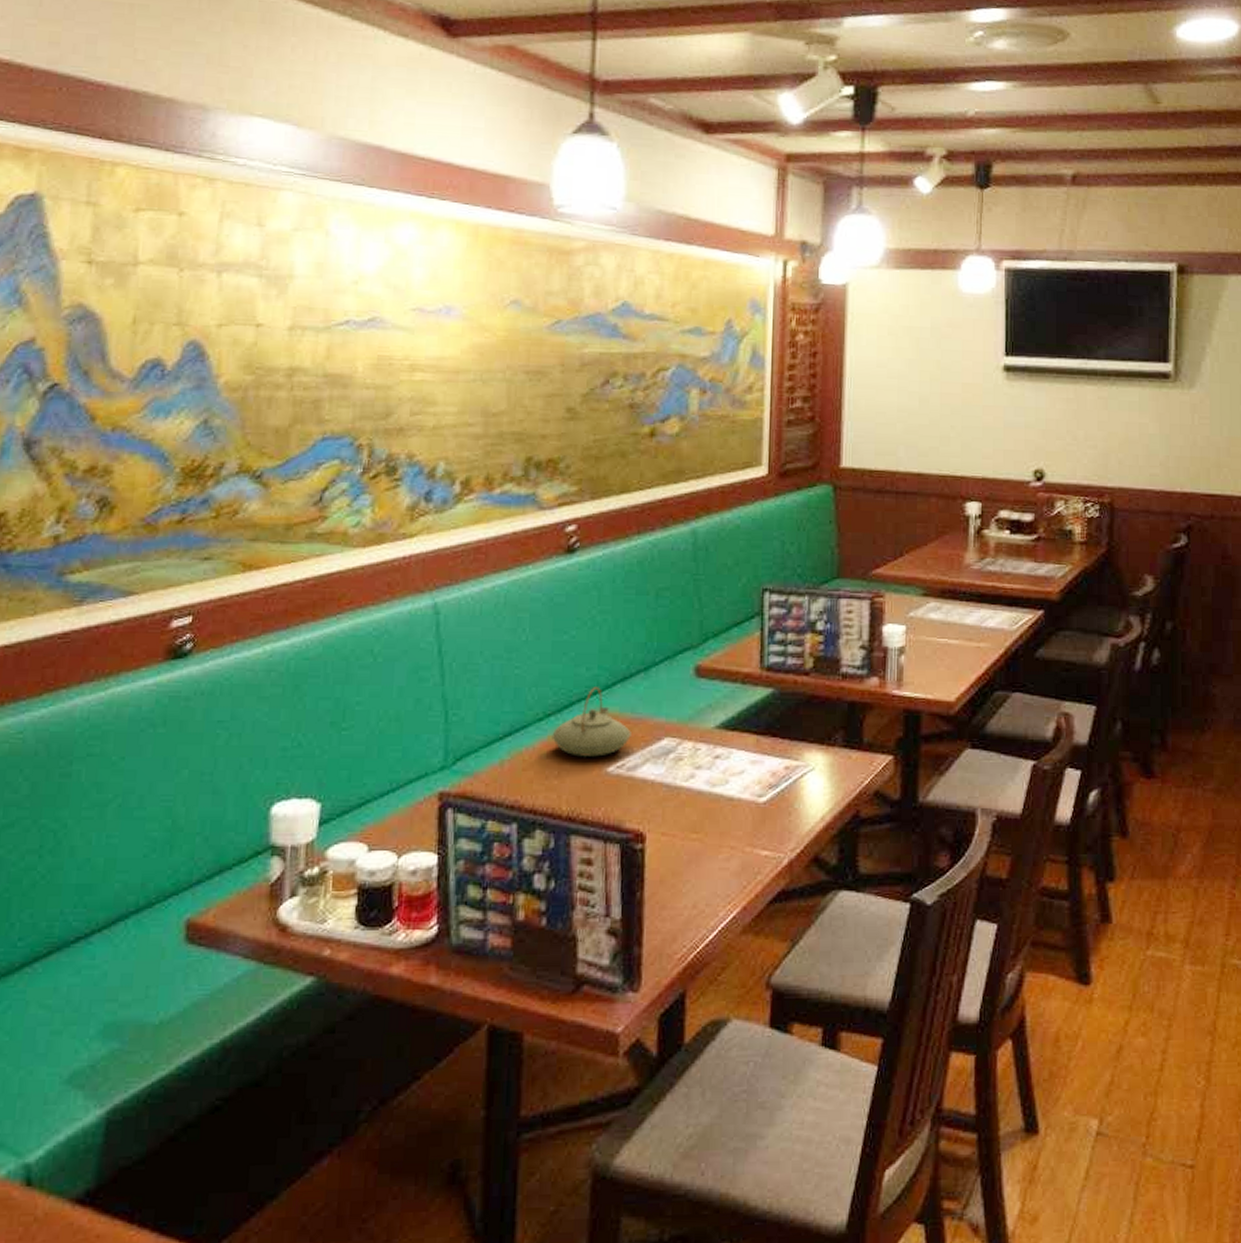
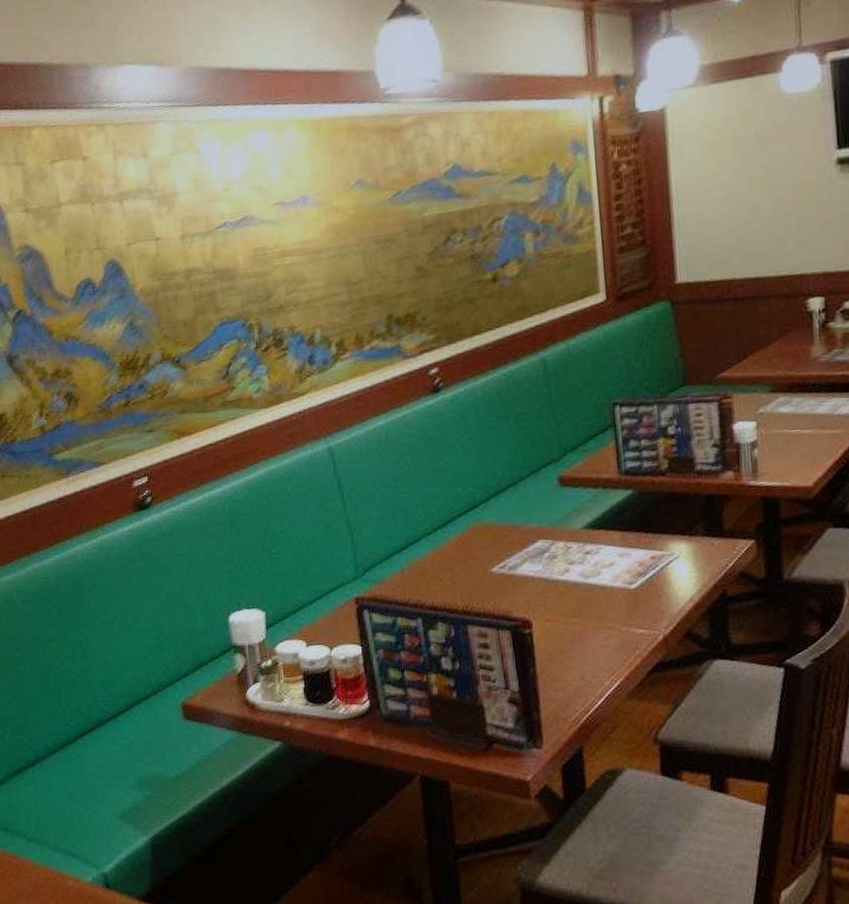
teapot: present [552,687,631,758] -> none [441,502,509,562]

